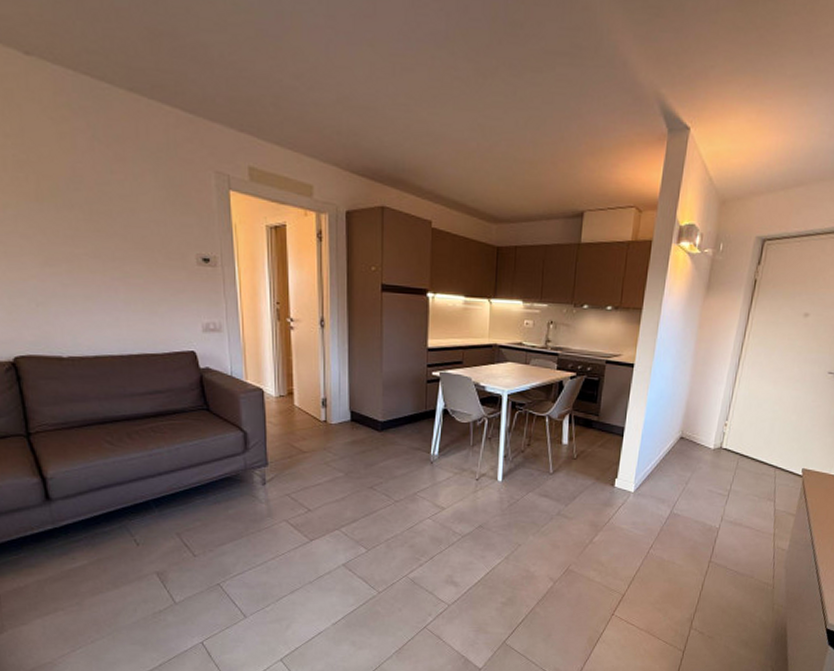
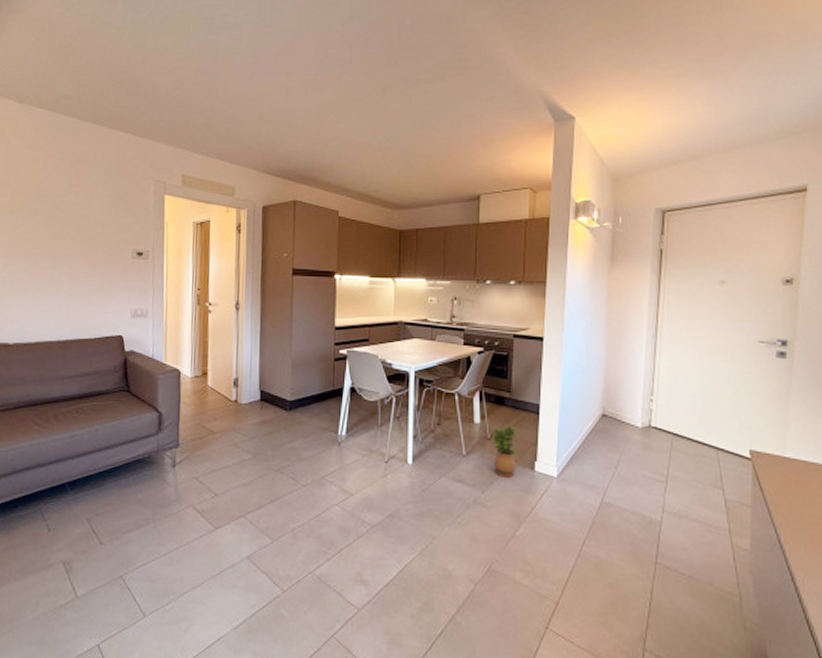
potted plant: none [577,445,601,493] -> present [491,424,518,478]

